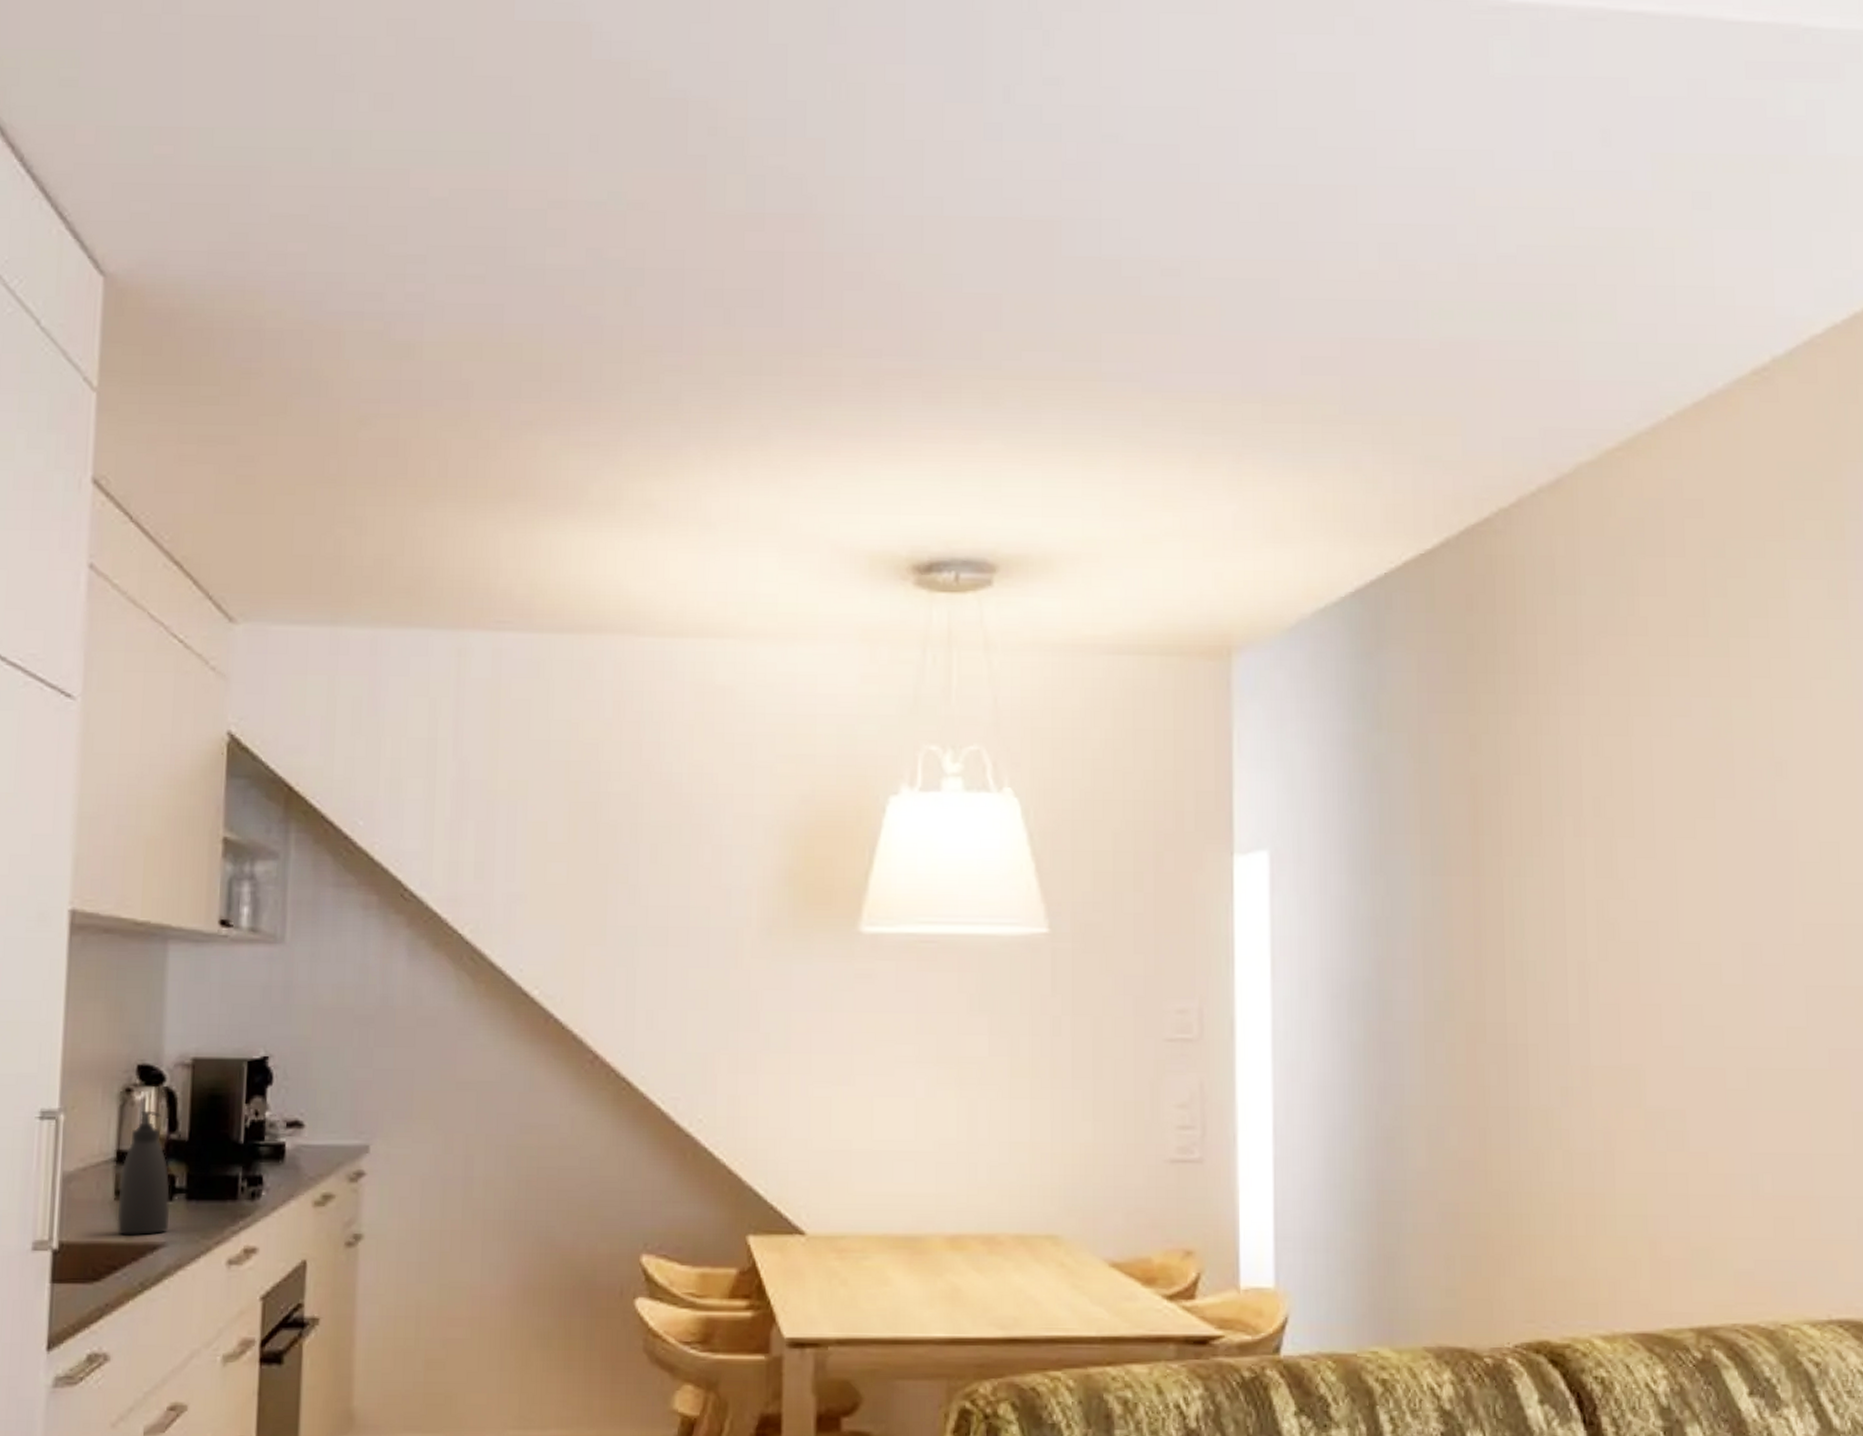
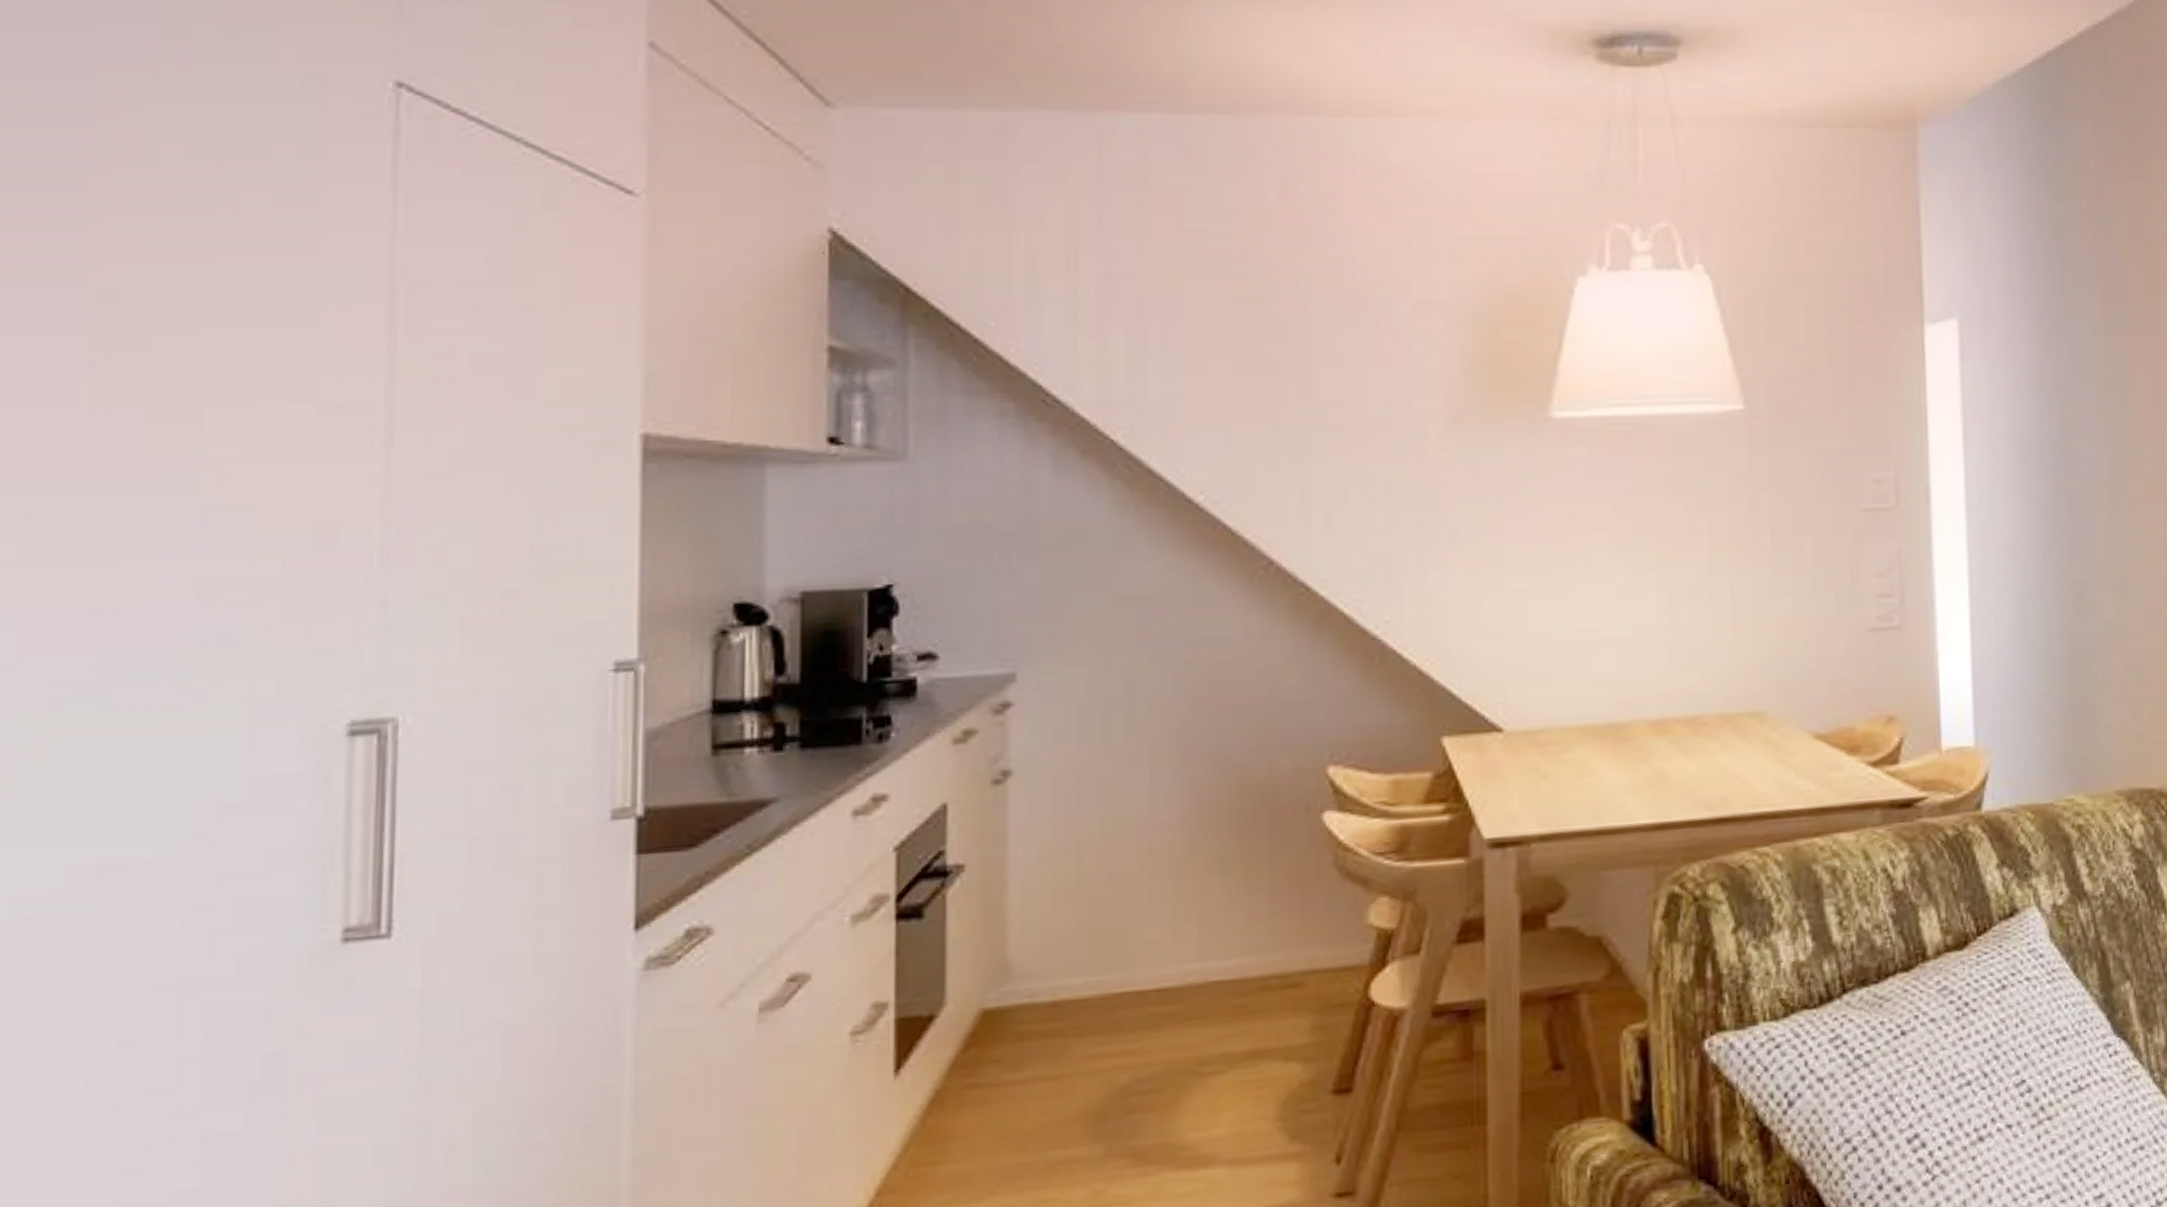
soap dispenser: present [117,1110,170,1236] -> none [715,653,781,794]

